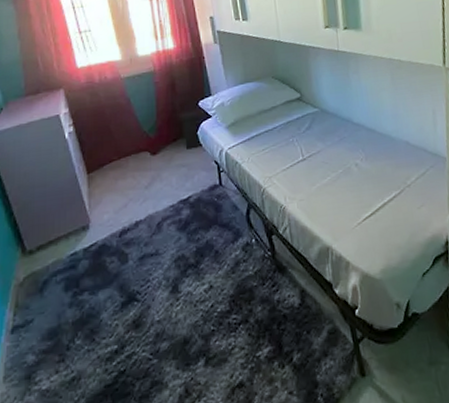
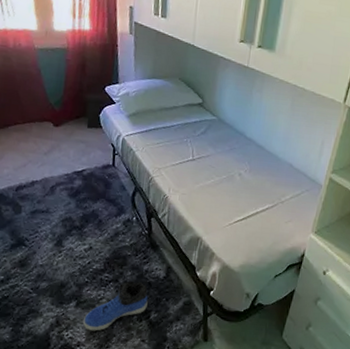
sneaker: none [217,316,287,394] -> present [83,280,148,331]

